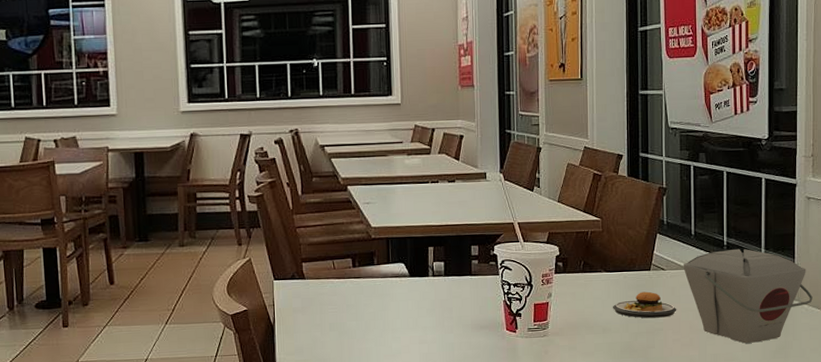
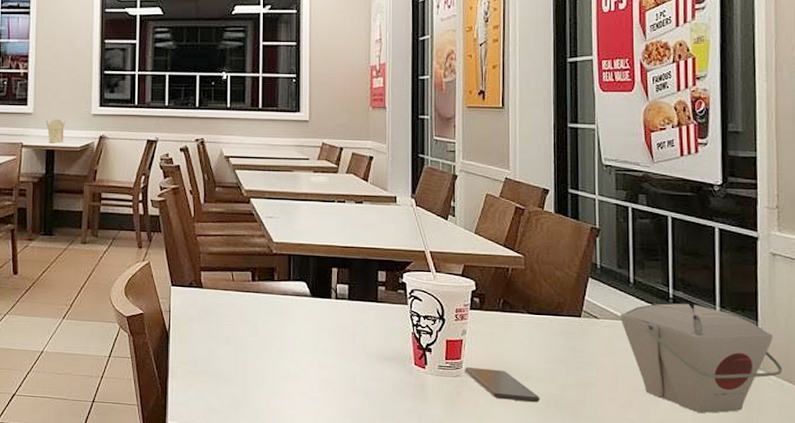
takeout container: none [131,119,153,145] -> present [46,119,66,144]
smartphone: none [550,325,616,353] -> present [464,367,540,403]
burger: present [613,291,677,319] -> none [537,340,613,372]

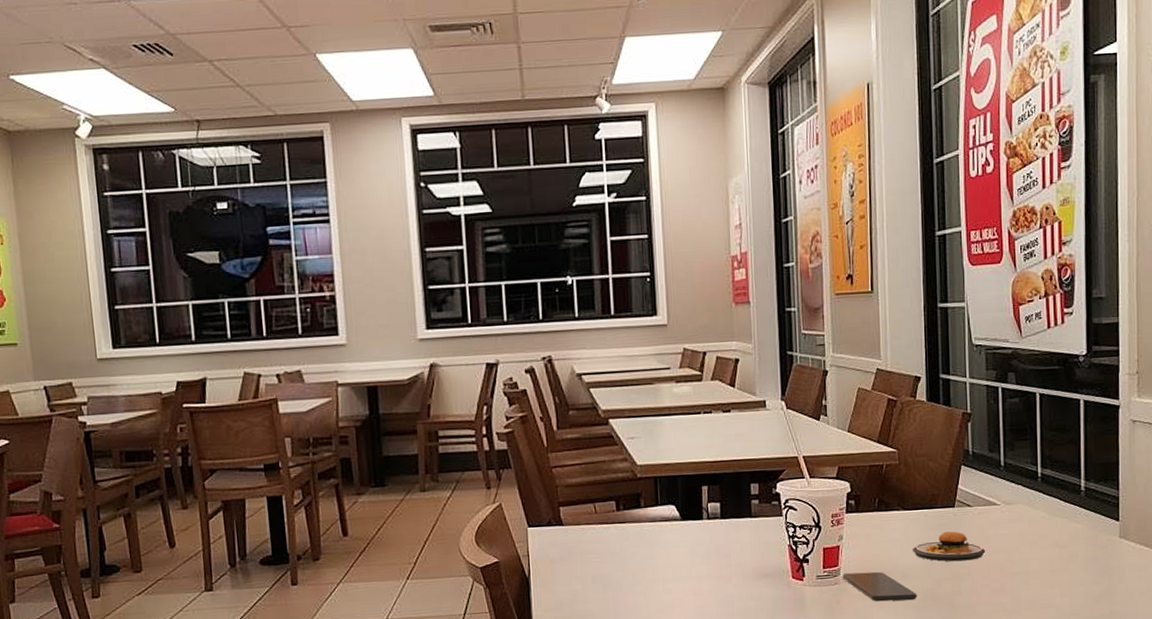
takeout container: present [46,119,66,144] -> none [363,348,388,379]
burger: none [537,340,613,372] -> present [913,531,986,562]
takeout container: present [620,303,783,413] -> none [992,480,1141,588]

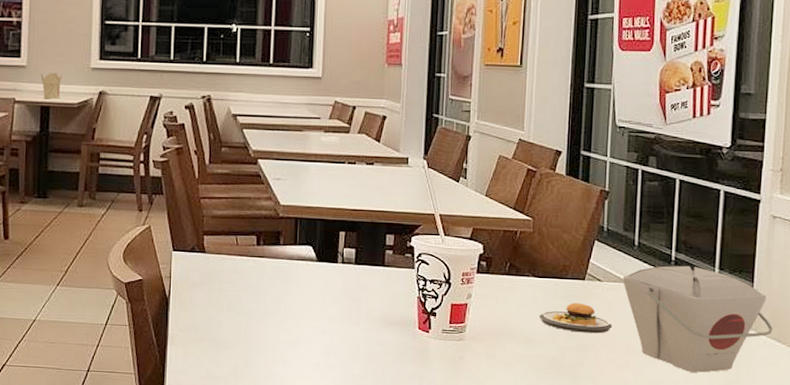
takeout container: none [363,348,388,379] -> present [40,72,63,100]
smartphone: present [842,571,917,602] -> none [467,331,540,365]
takeout container: none [992,480,1141,588] -> present [623,265,773,373]

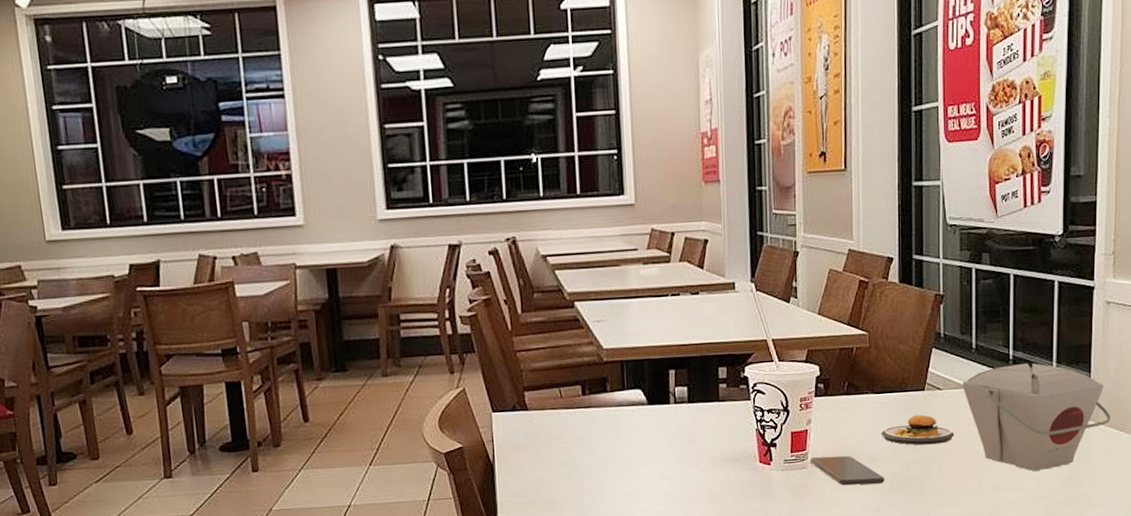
takeout container: present [40,72,63,100] -> none [321,229,347,261]
smartphone: none [467,331,540,365] -> present [810,455,885,486]

